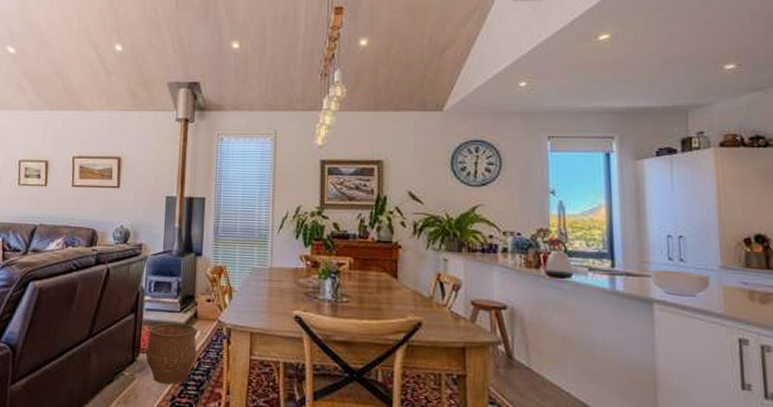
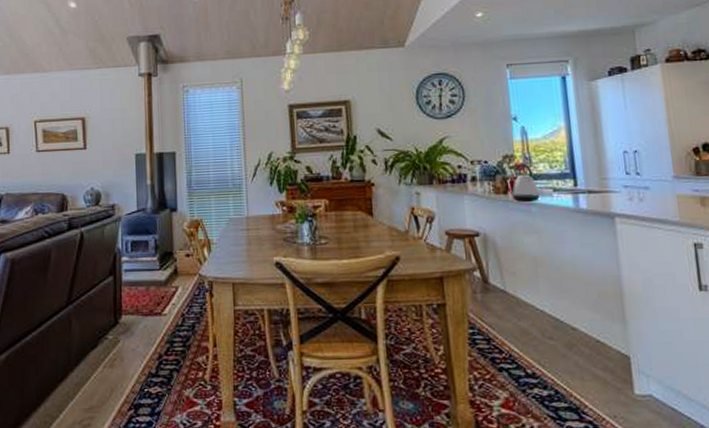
basket: present [145,323,197,384] -> none [128,281,180,343]
bowl: present [650,271,711,297] -> none [610,184,666,209]

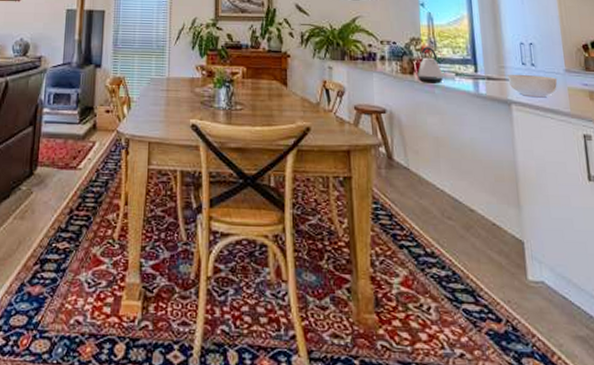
bowl: none [610,184,666,209] -> present [508,75,558,98]

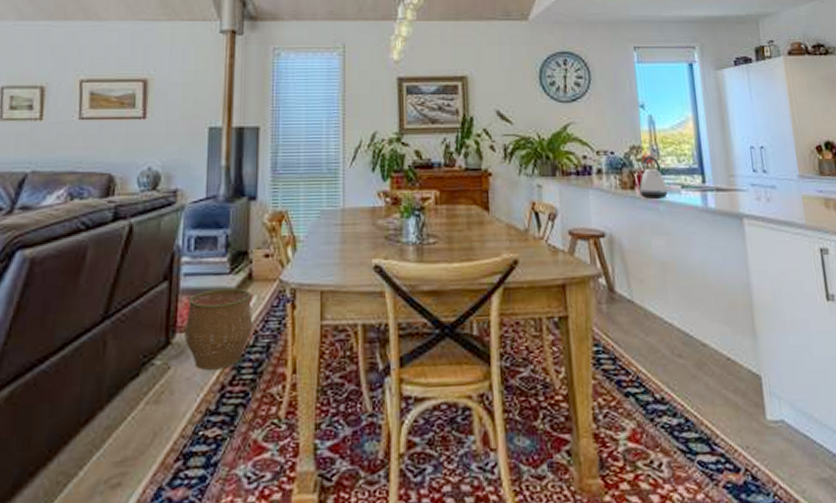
basket: none [43,135,96,197] -> present [184,288,253,370]
bowl: present [508,75,558,98] -> none [738,183,791,209]

